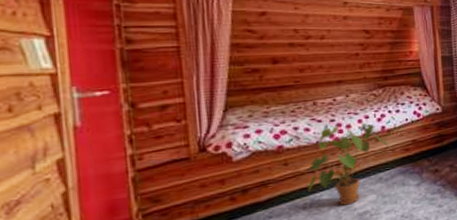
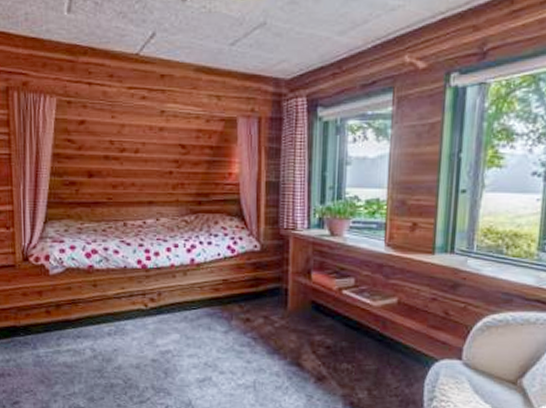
house plant: present [305,123,391,206] -> none [112,251,199,340]

